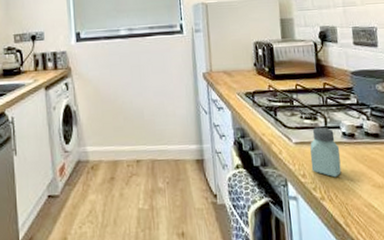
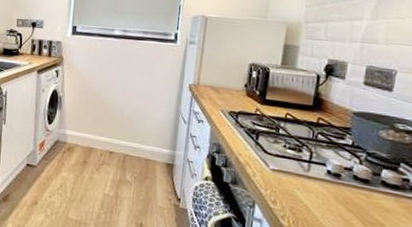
saltshaker: present [310,127,342,178] -> none [284,159,321,212]

